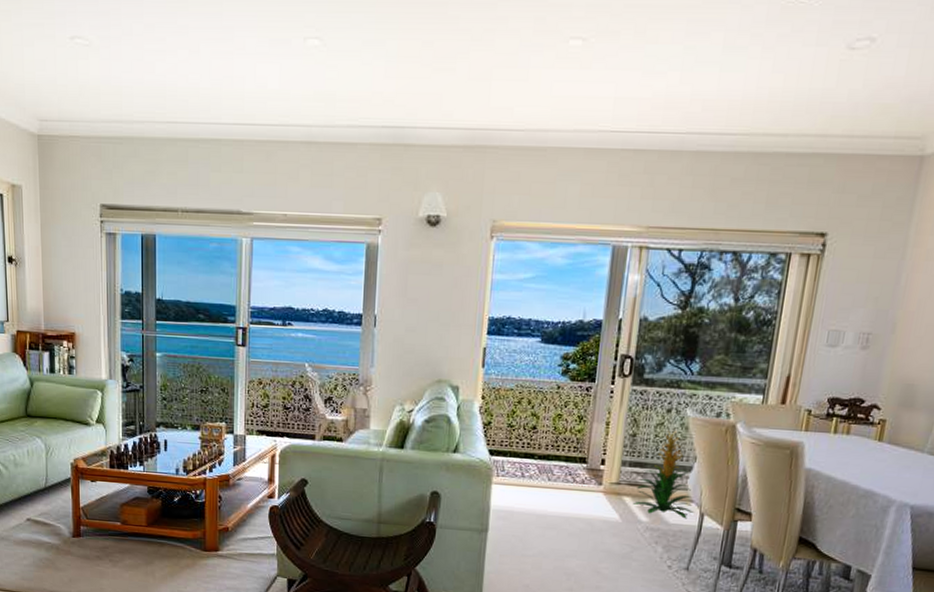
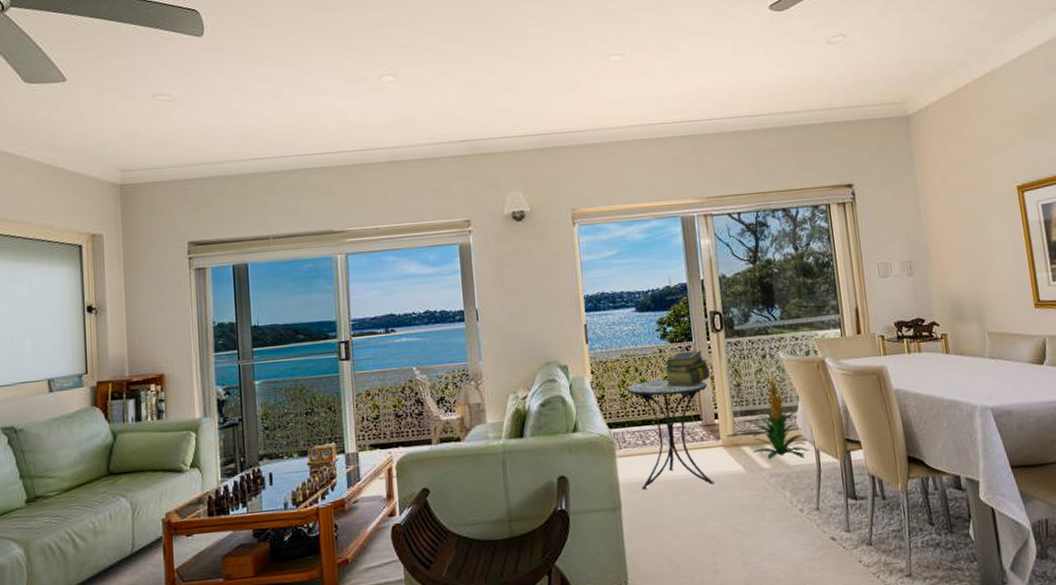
side table: none [512,415,601,526] -> present [626,379,714,490]
stack of books: none [556,391,608,429] -> present [664,350,710,388]

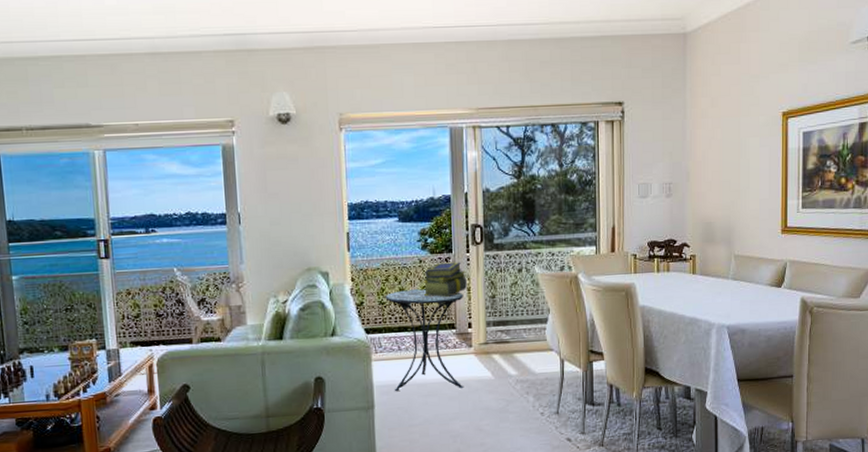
indoor plant: present [752,375,811,460] -> none [501,288,556,367]

